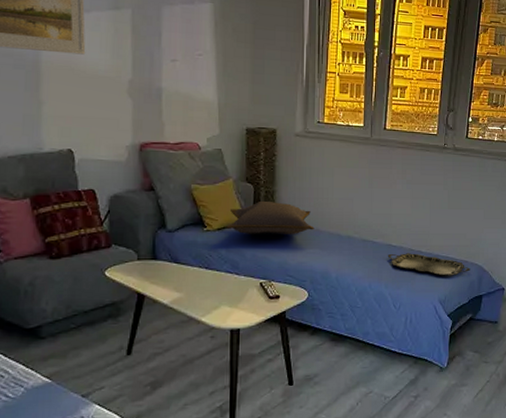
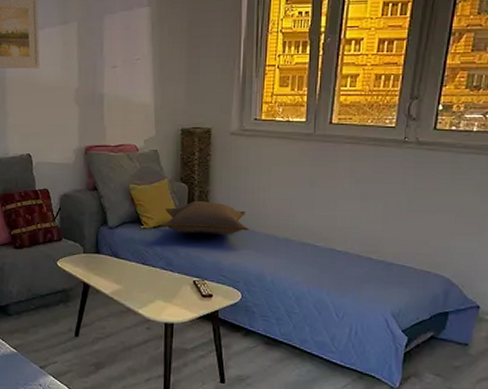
serving tray: present [387,253,471,276] -> none [330,259,434,288]

